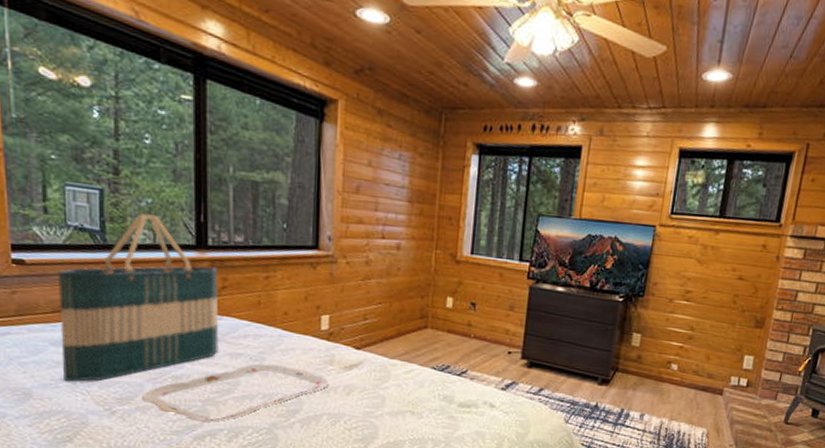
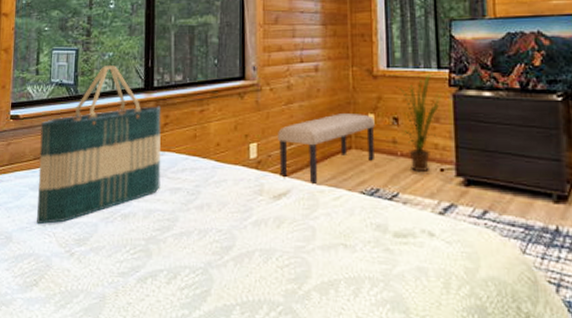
serving tray: present [142,364,330,422] -> none [96,197,260,262]
bench: none [352,294,453,359] -> present [278,114,375,185]
house plant: none [477,264,519,354] -> present [396,73,442,173]

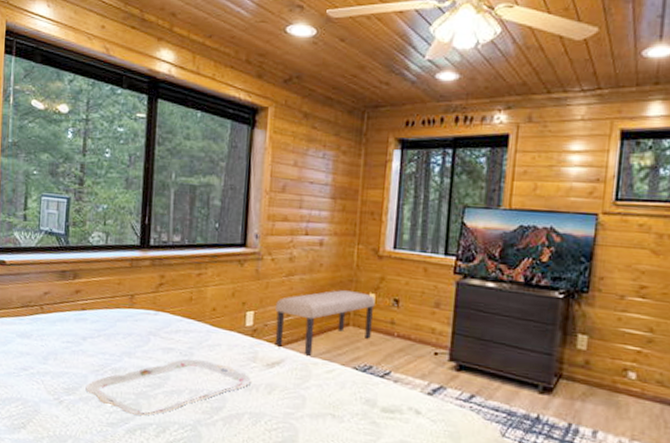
tote bag: present [37,64,162,225] -> none [24,217,157,371]
serving tray: none [96,197,260,262] -> present [85,359,252,416]
house plant: present [396,73,442,173] -> none [400,258,445,355]

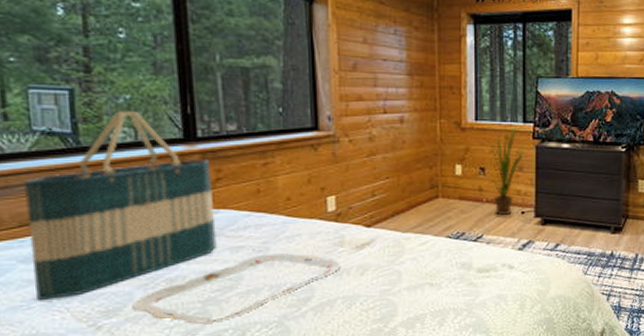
tote bag: none [24,217,157,371] -> present [22,109,217,301]
bench: present [275,290,375,357] -> none [359,164,462,233]
house plant: none [400,258,445,355] -> present [483,126,526,216]

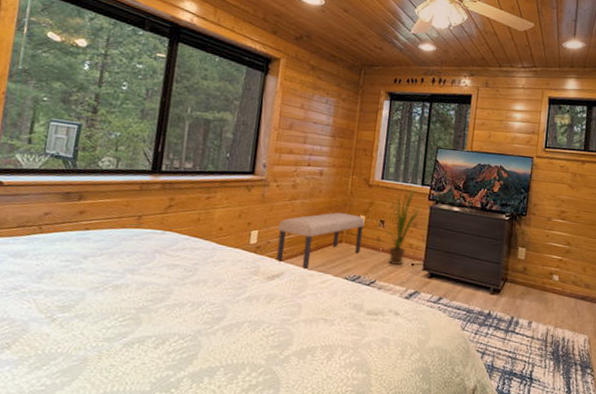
tote bag: present [22,109,217,301] -> none [14,144,167,291]
serving tray: present [132,253,341,324] -> none [82,274,253,329]
bench: none [359,164,462,233] -> present [276,212,365,270]

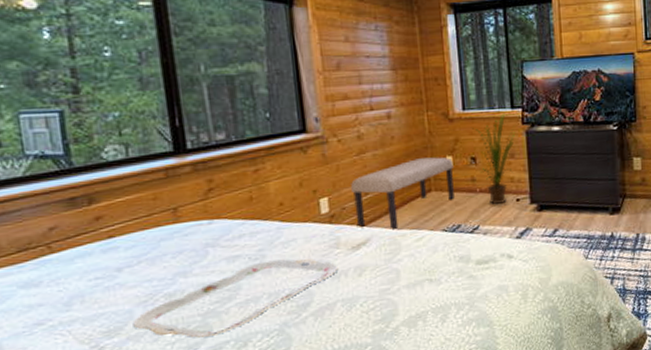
serving tray: none [82,274,253,329] -> present [133,259,339,338]

